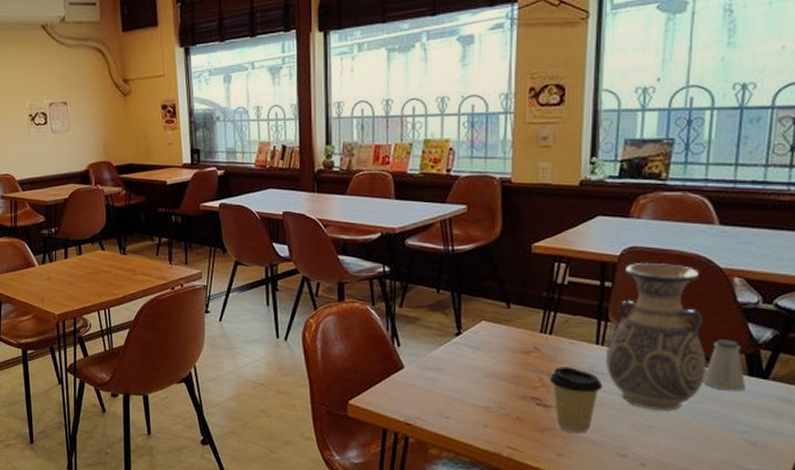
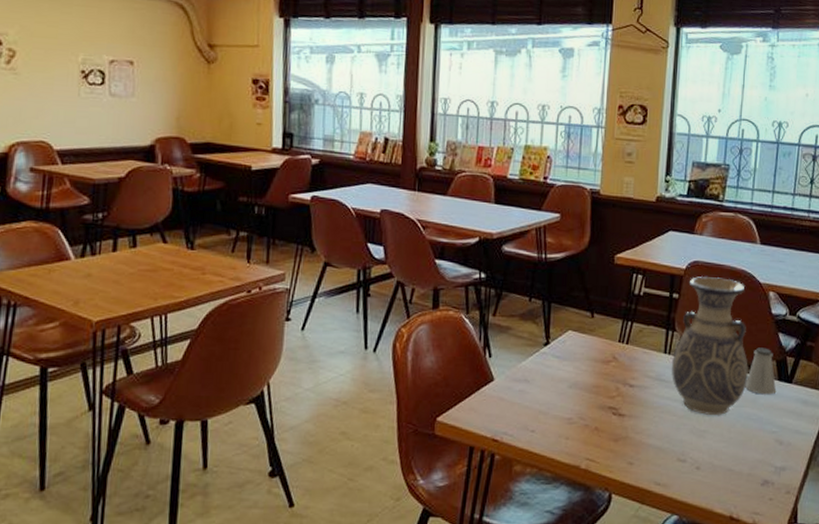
coffee cup: present [548,367,603,435] -> none [624,375,668,442]

